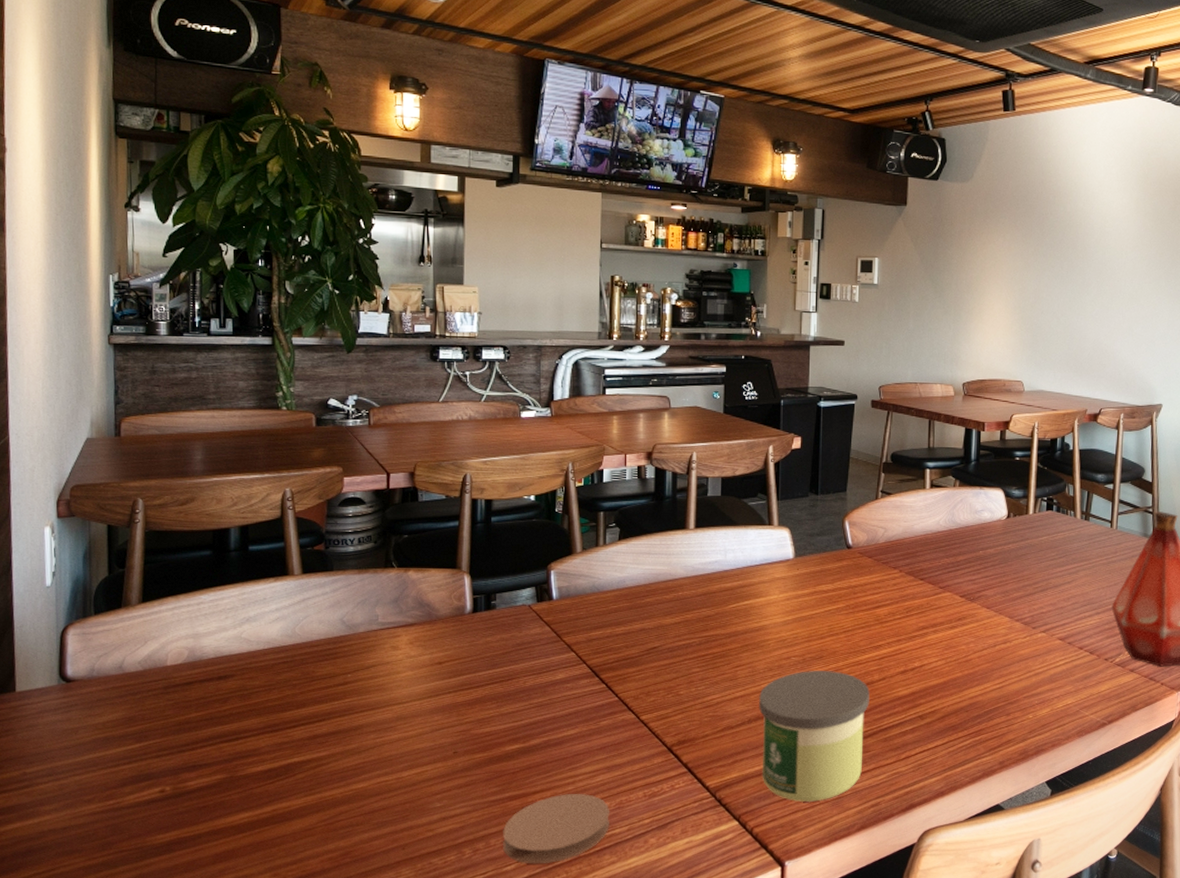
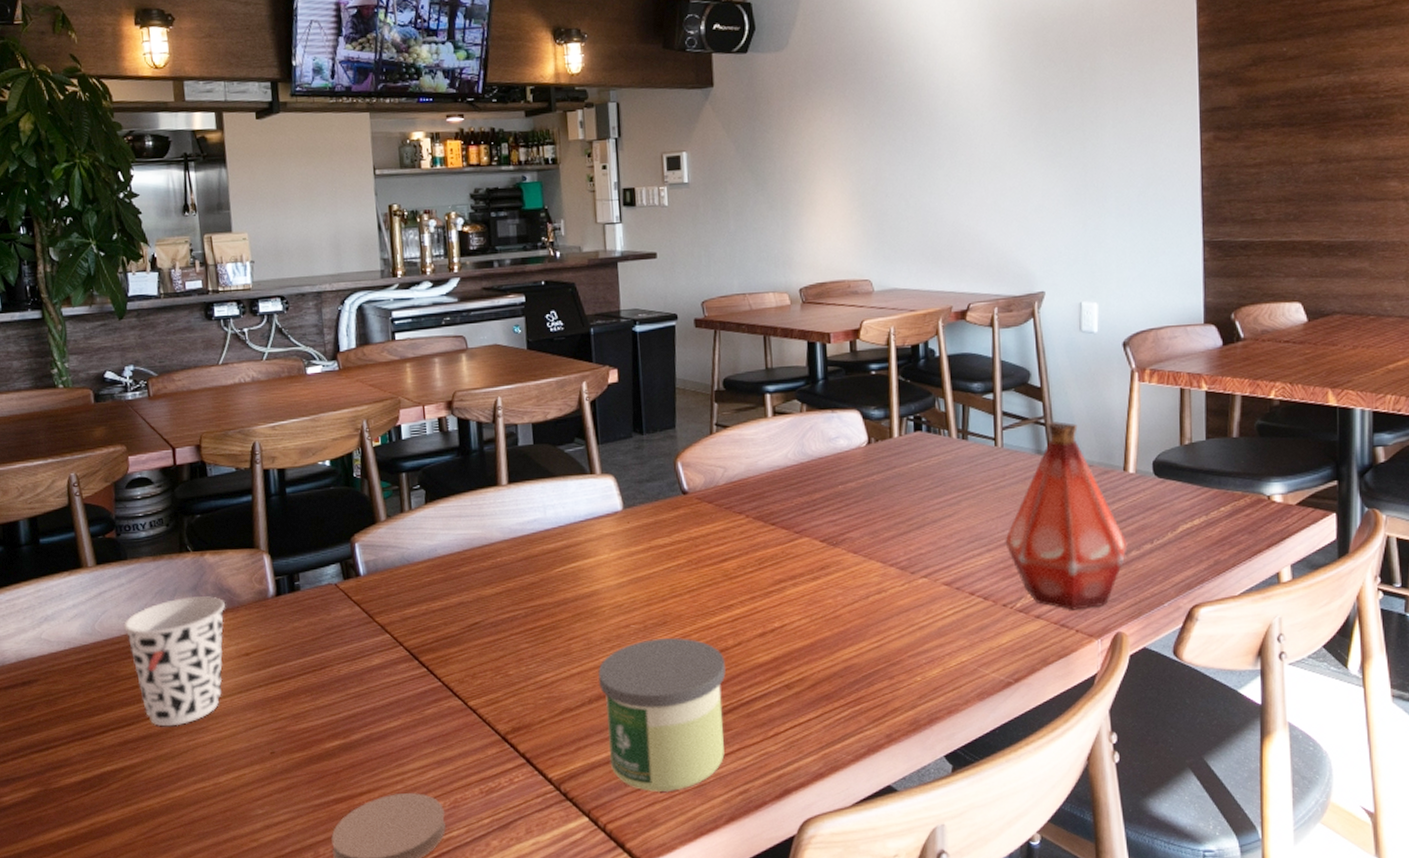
cup: none [324,607,423,724] -> present [123,596,225,727]

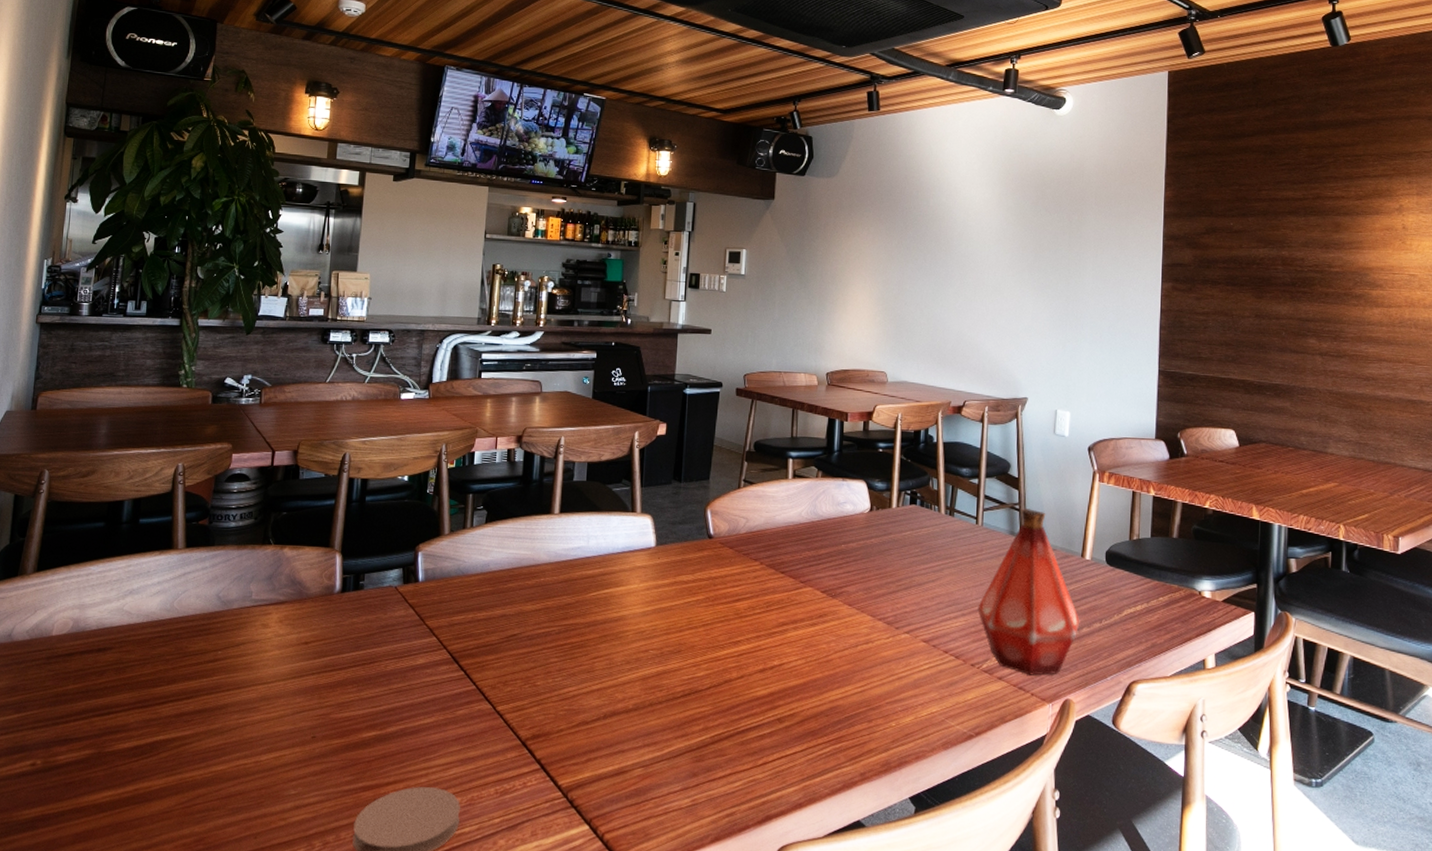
cup: present [123,596,225,727] -> none [200,584,294,704]
candle: present [597,638,726,793] -> none [614,665,727,809]

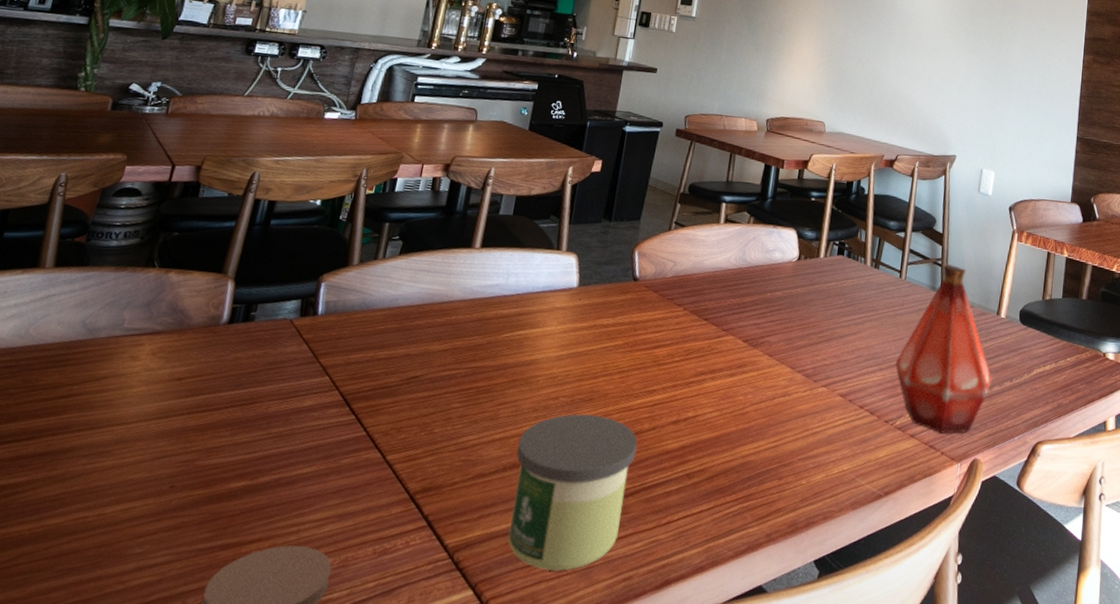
candle: none [614,665,727,809] -> present [508,414,638,572]

